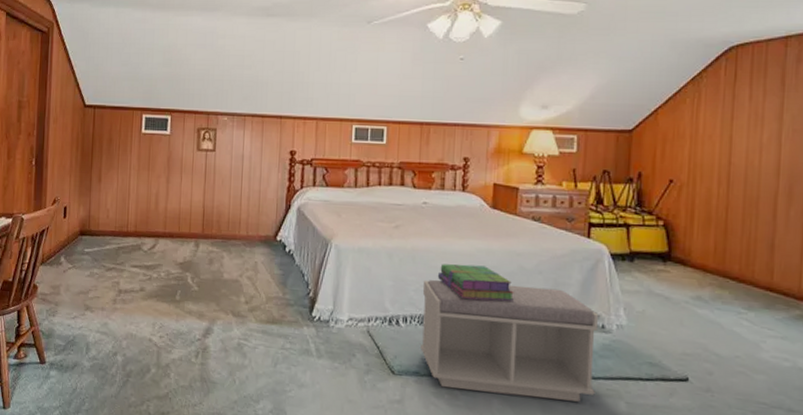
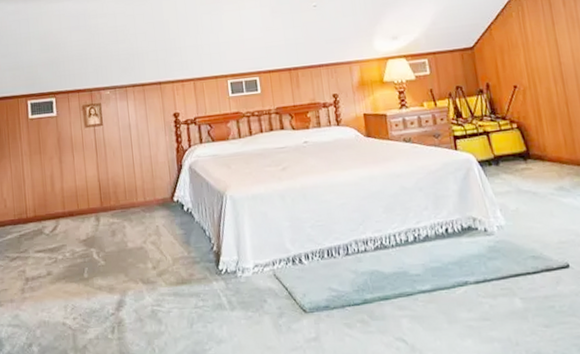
bench: present [421,279,599,402] -> none [318,202,492,317]
stack of books: present [437,264,514,301] -> none [329,192,402,226]

